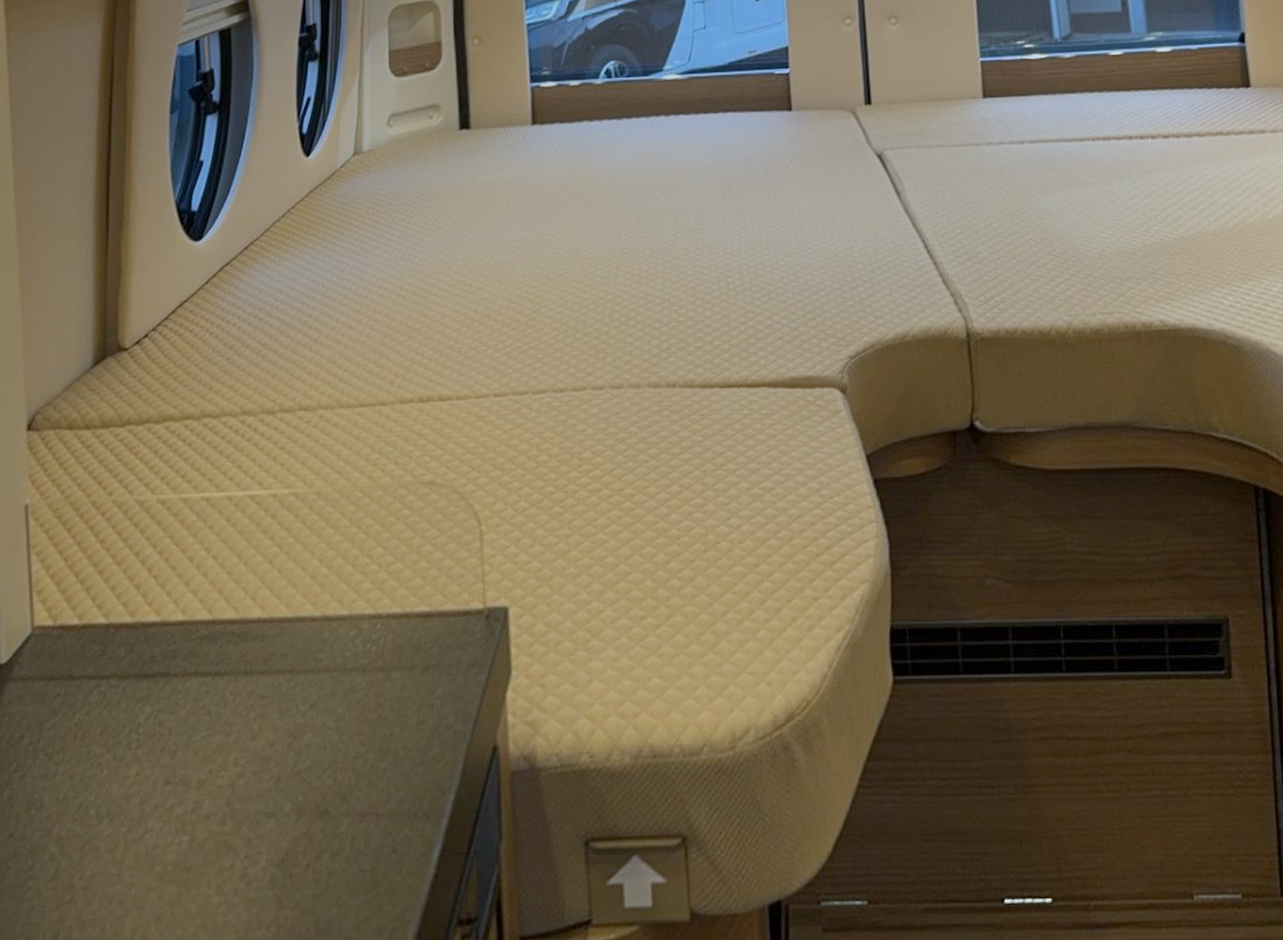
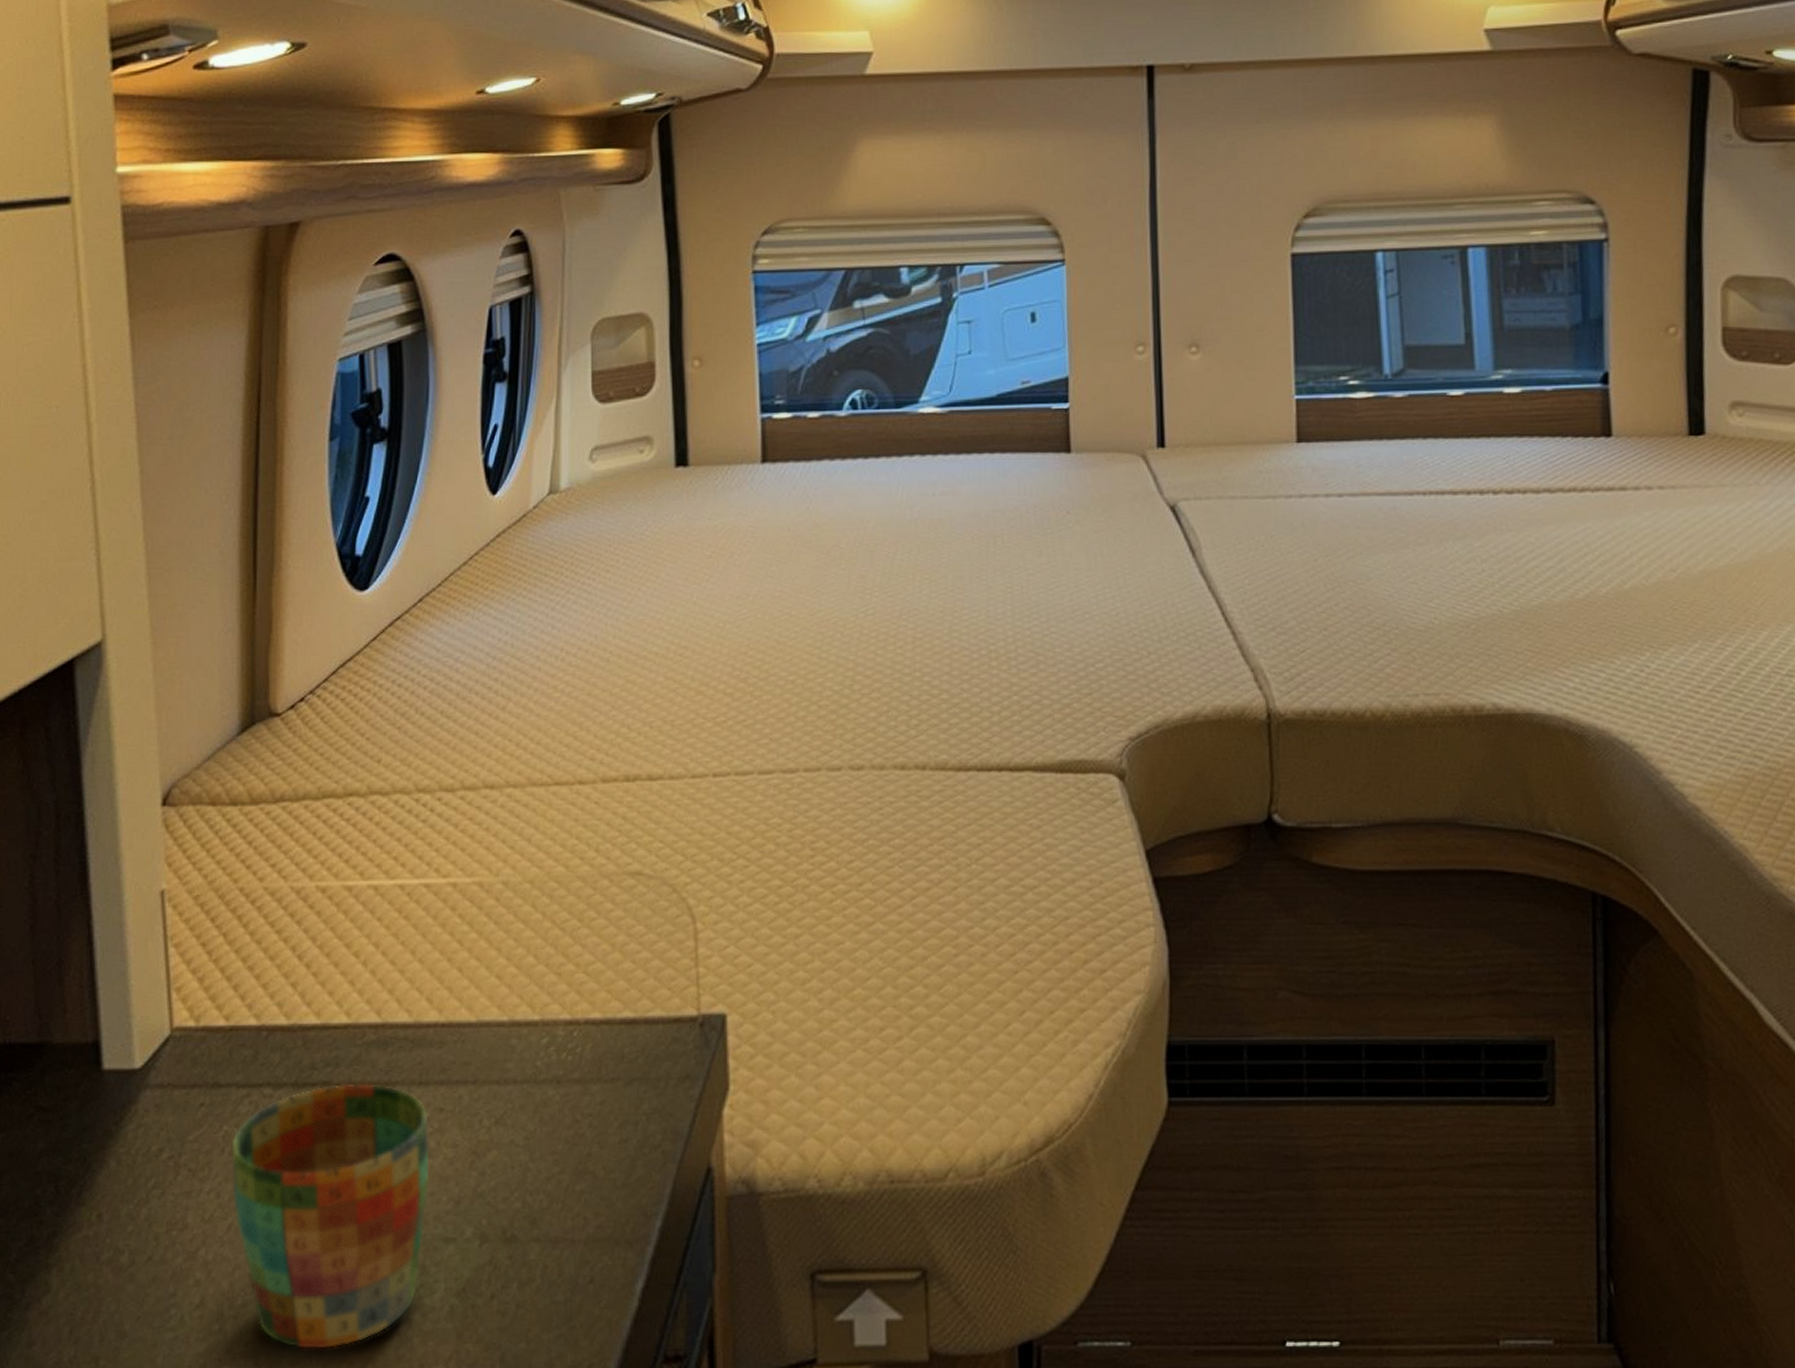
mug: none [81,674,253,918] -> present [230,1083,430,1351]

